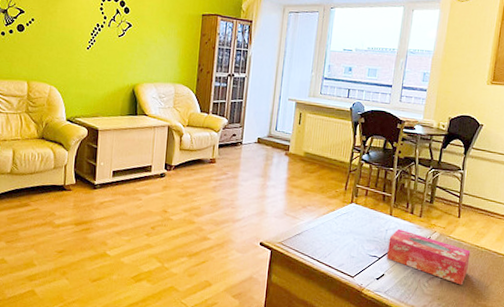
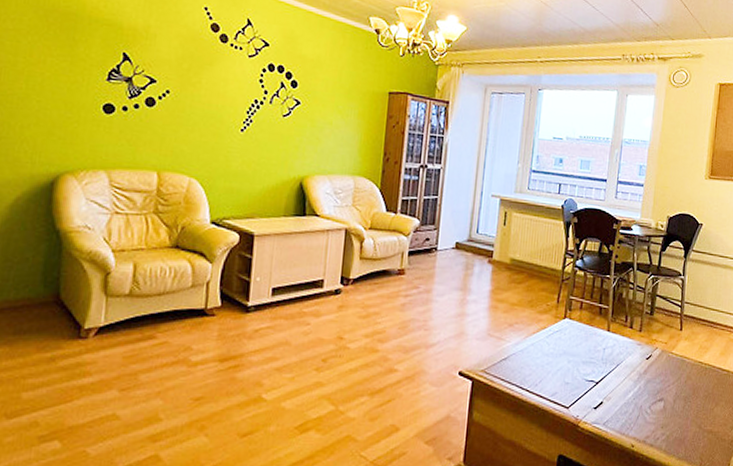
tissue box: present [387,228,471,285] -> none [605,346,694,409]

